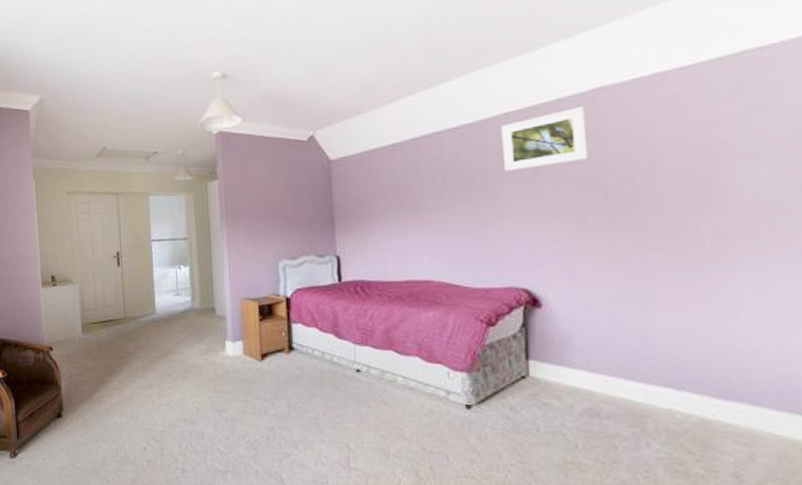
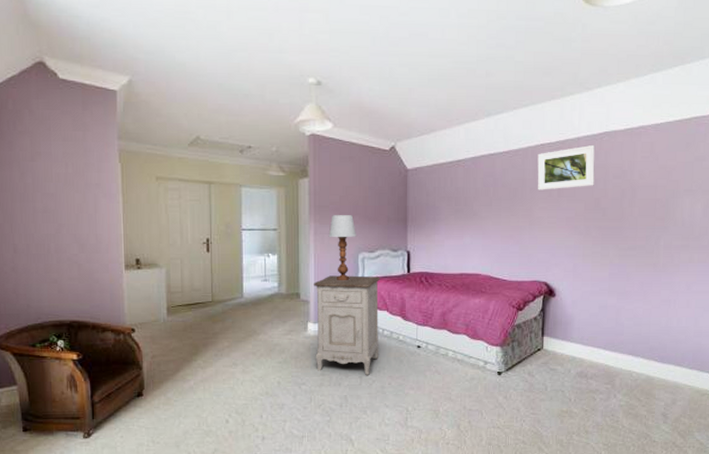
nightstand: none [230,286,309,403] -> present [314,275,380,375]
table lamp: none [243,218,275,294] -> present [328,215,356,281]

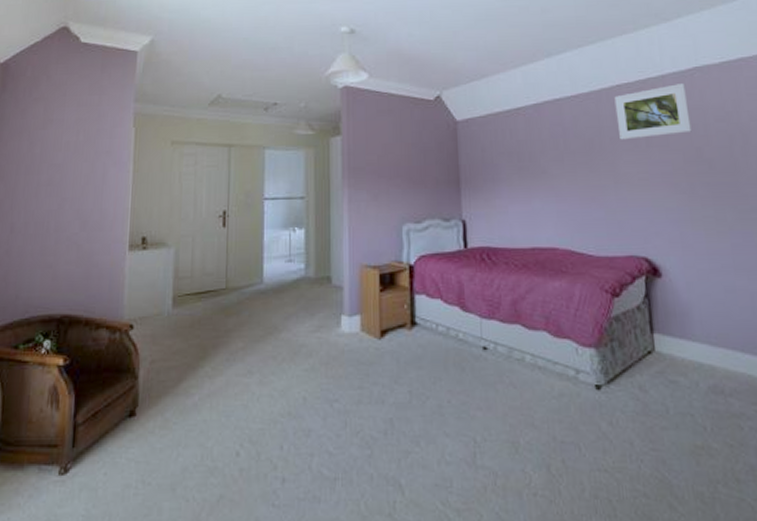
nightstand: present [314,275,380,375] -> none [348,253,432,389]
table lamp: present [328,215,356,281] -> none [365,178,399,261]

